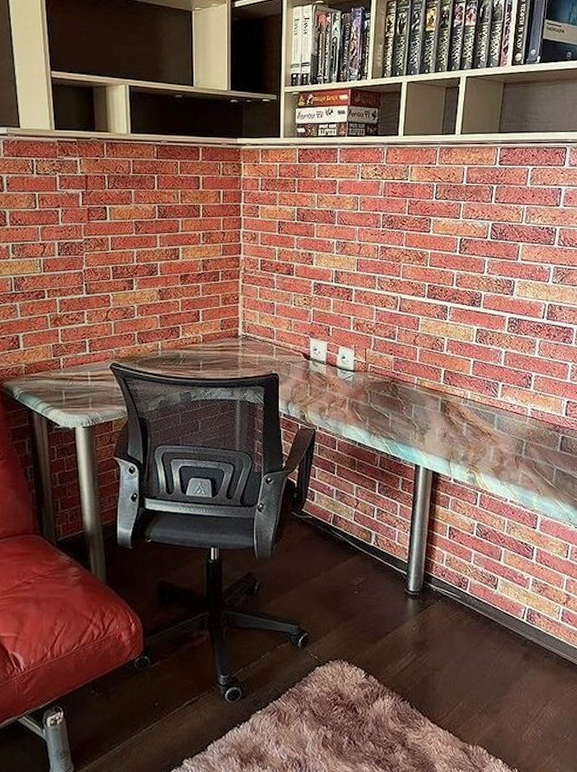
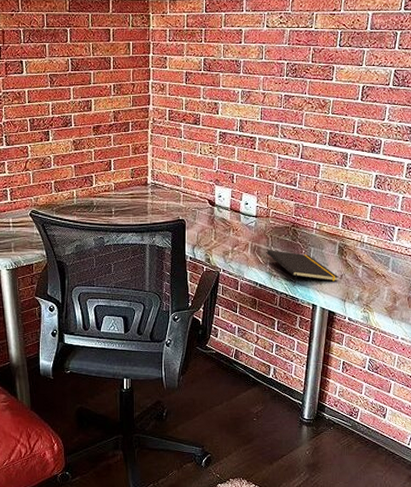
notepad: none [365,406,443,445] -> present [266,250,339,286]

